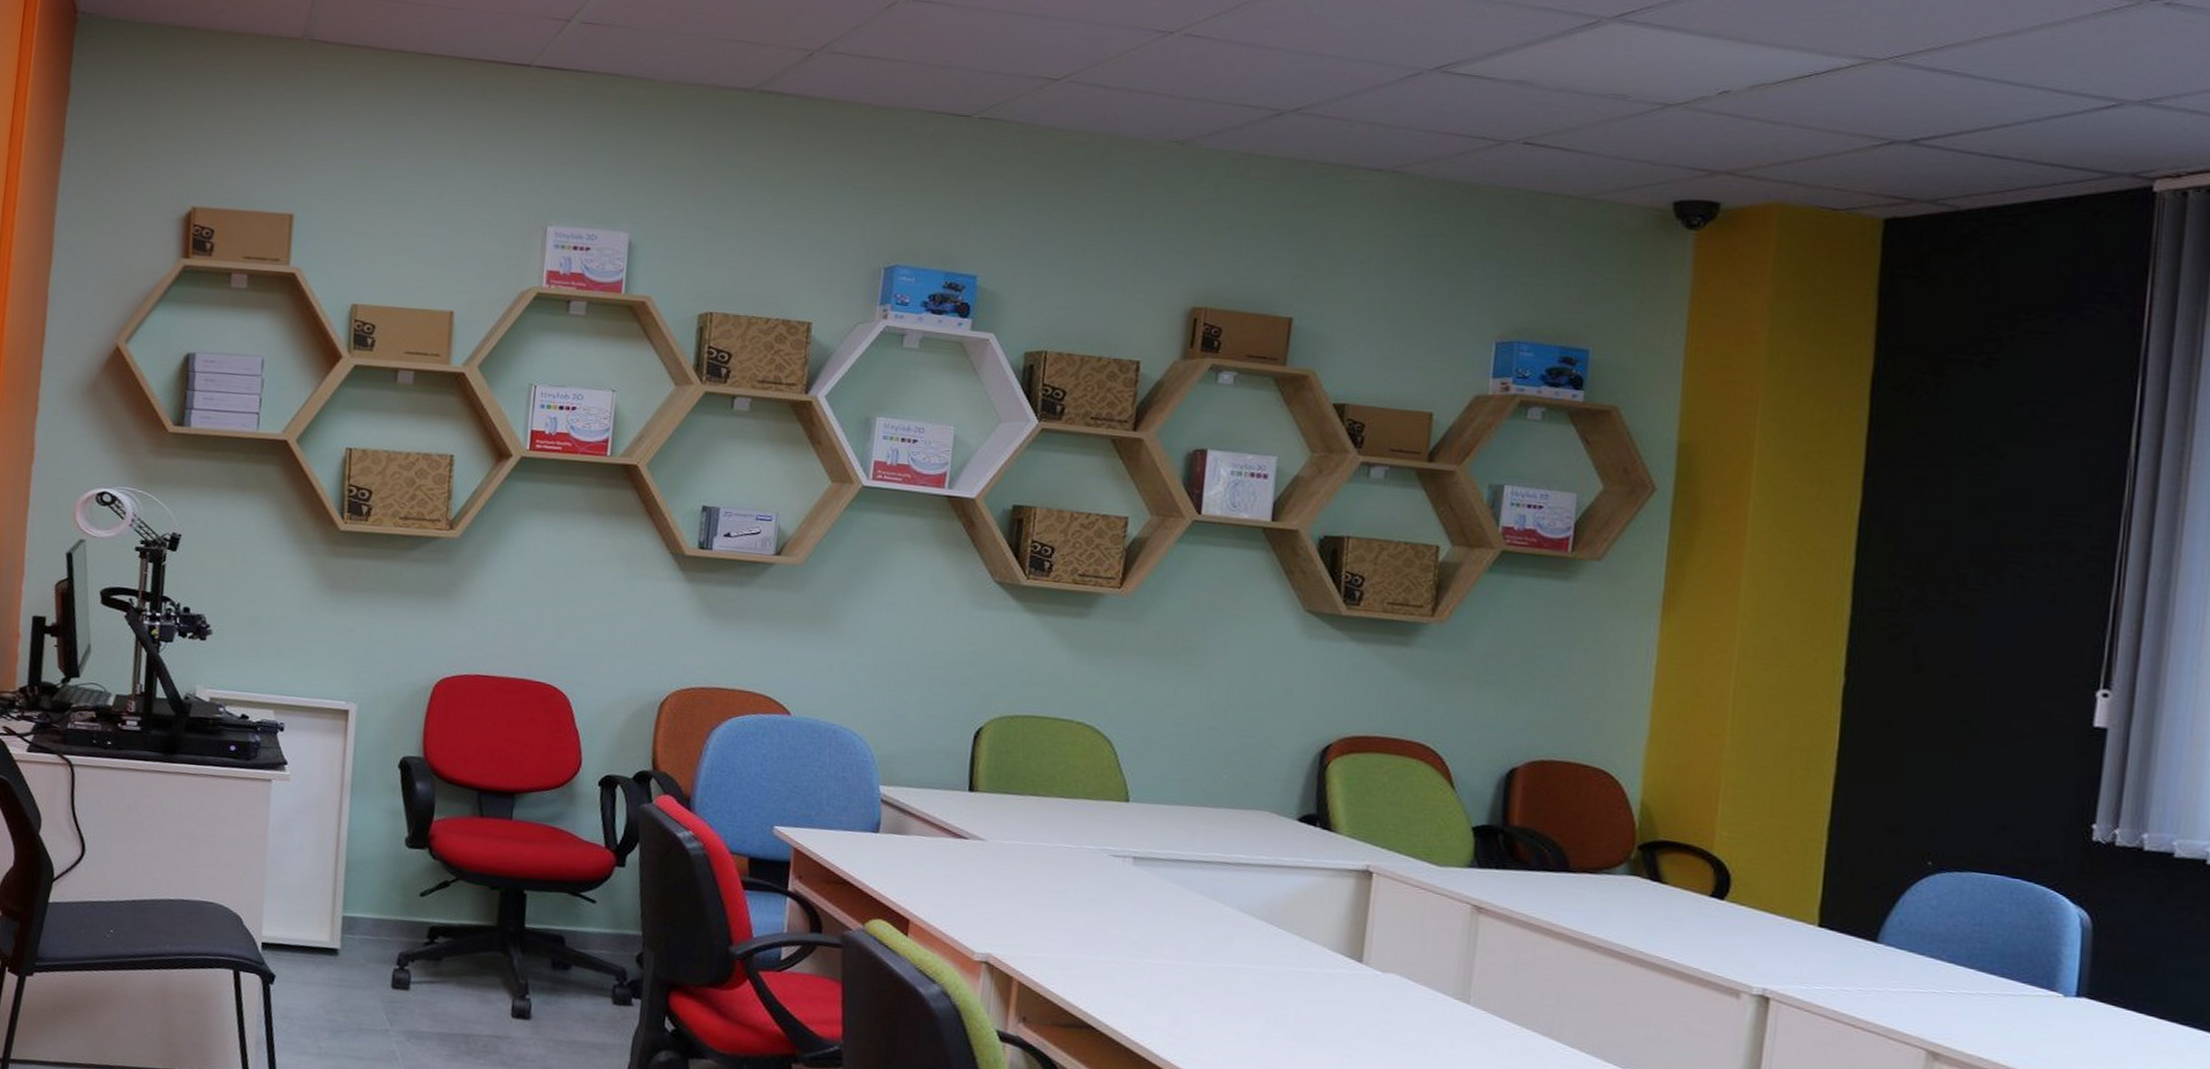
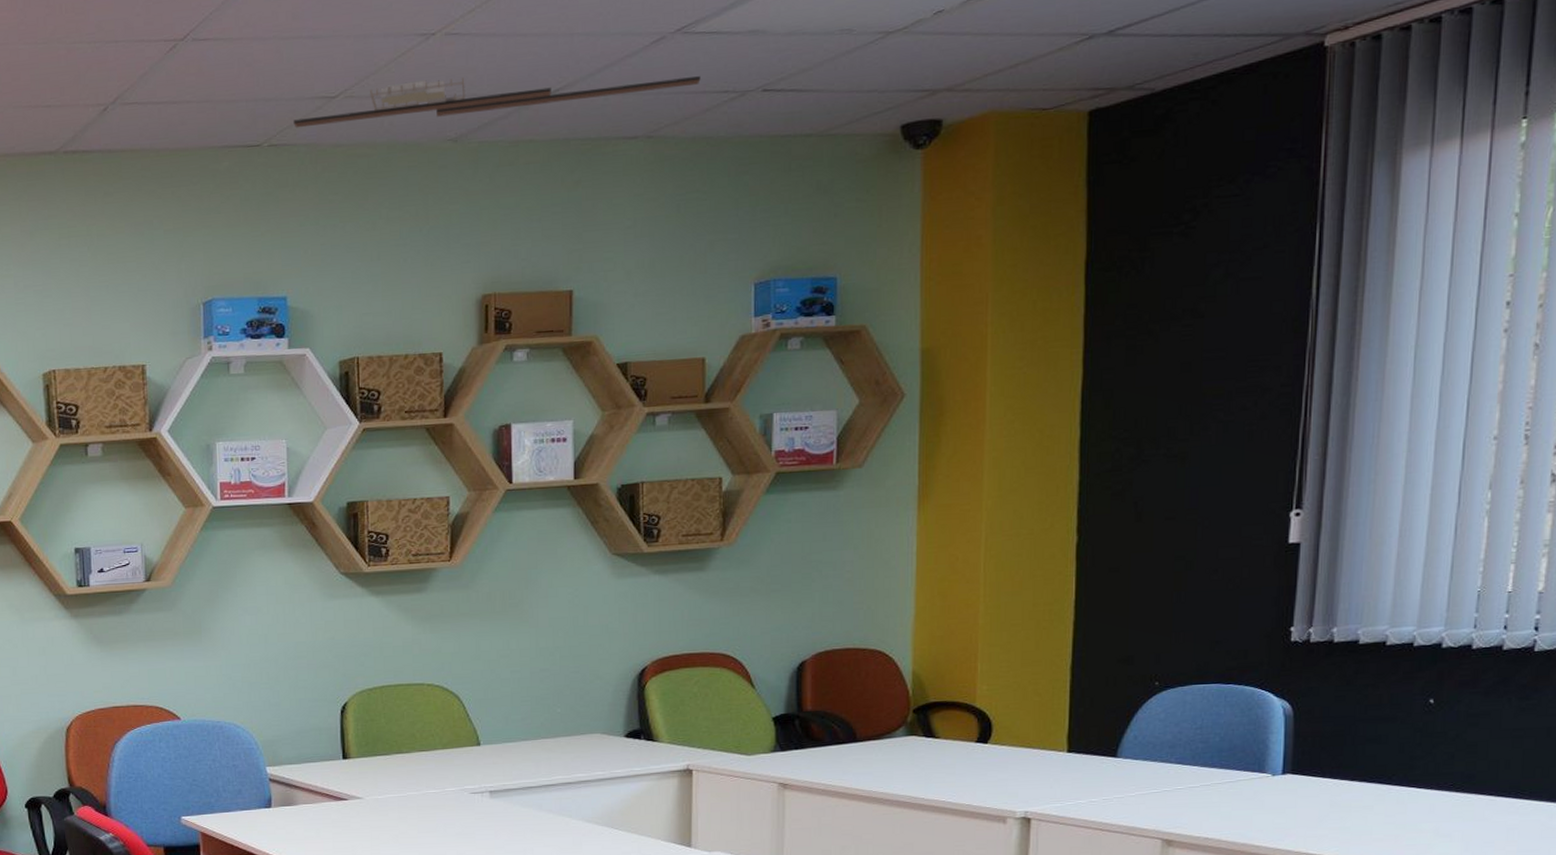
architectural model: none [1009,76,1457,126] -> present [293,76,701,128]

